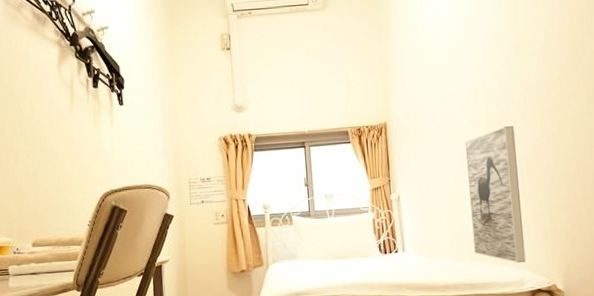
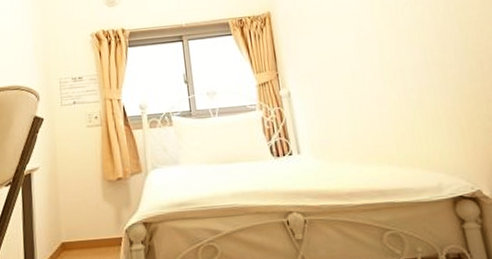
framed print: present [465,126,526,264] -> none [358,11,442,166]

